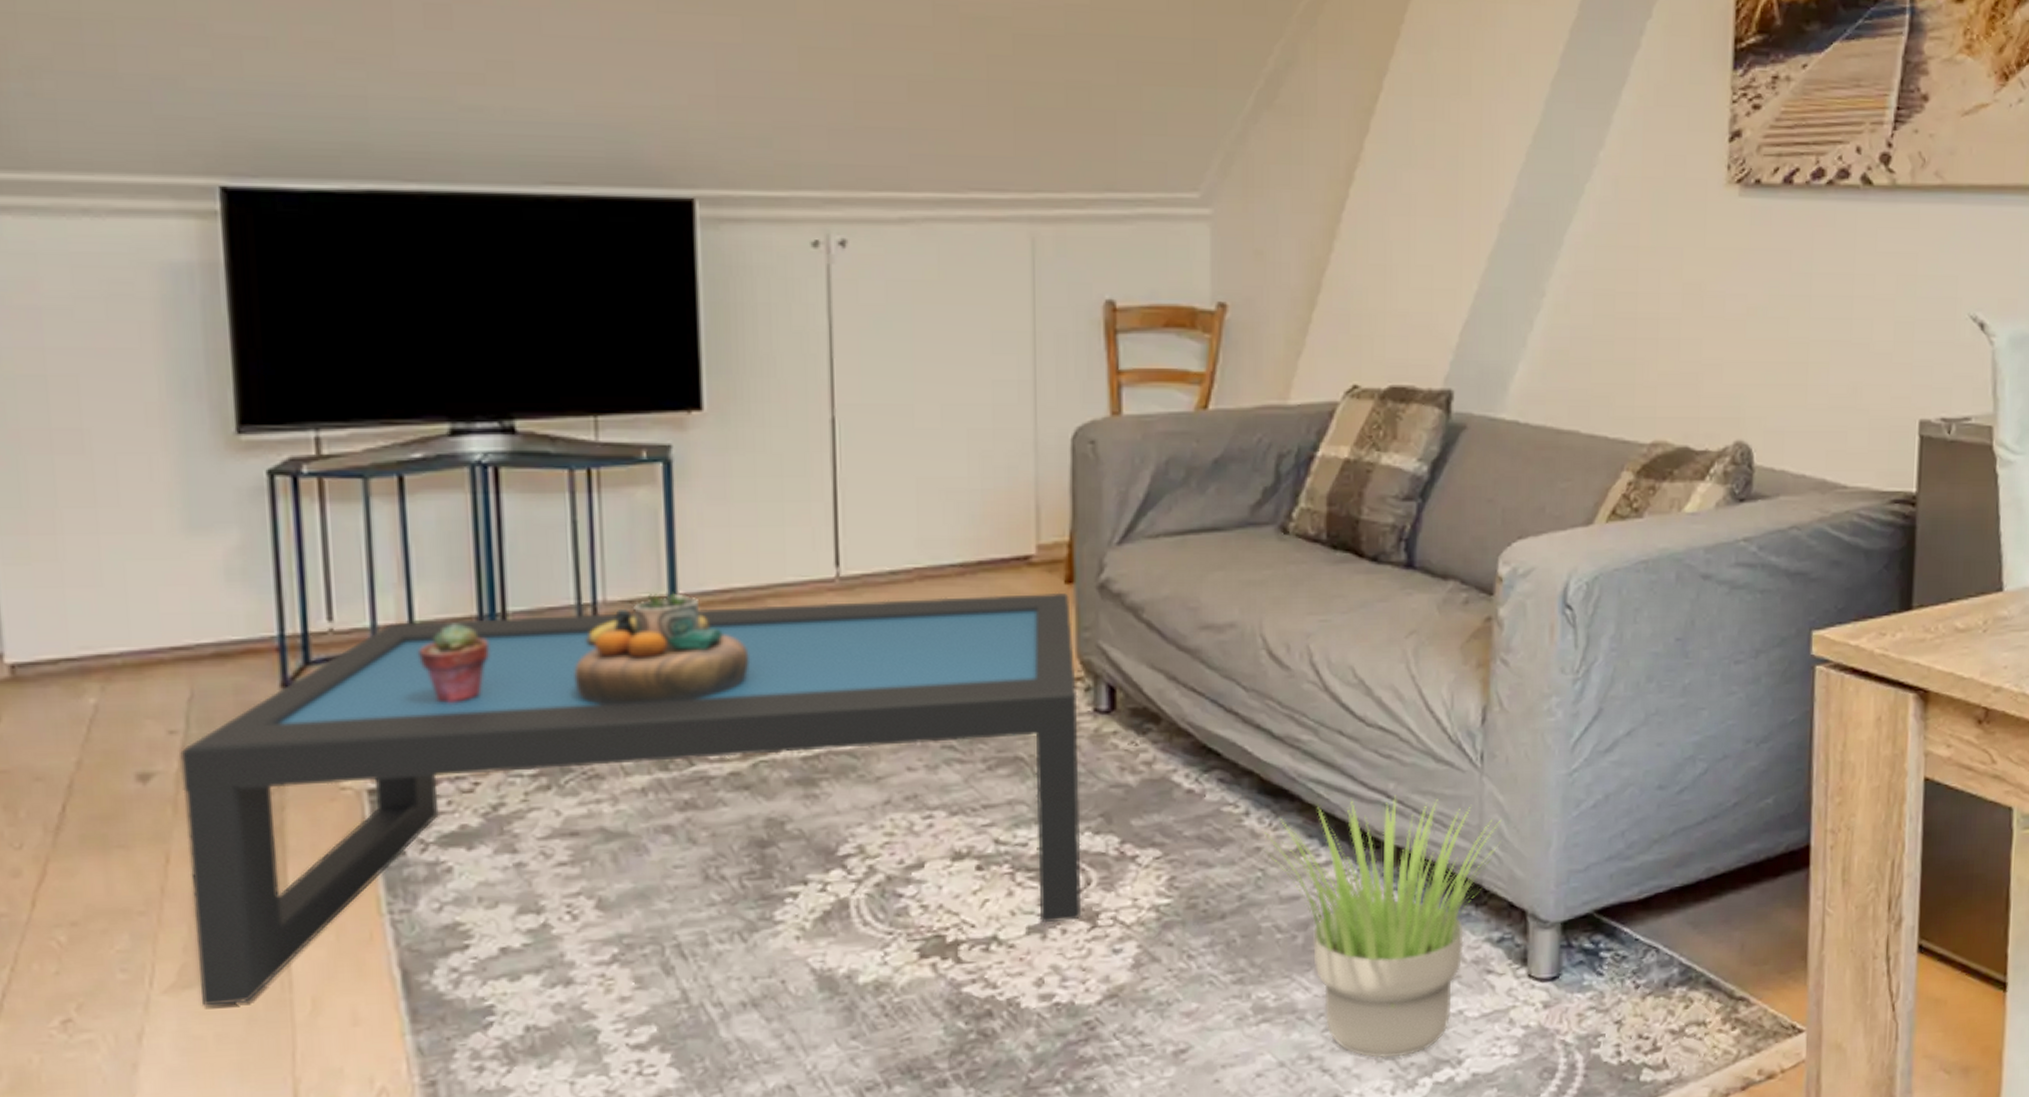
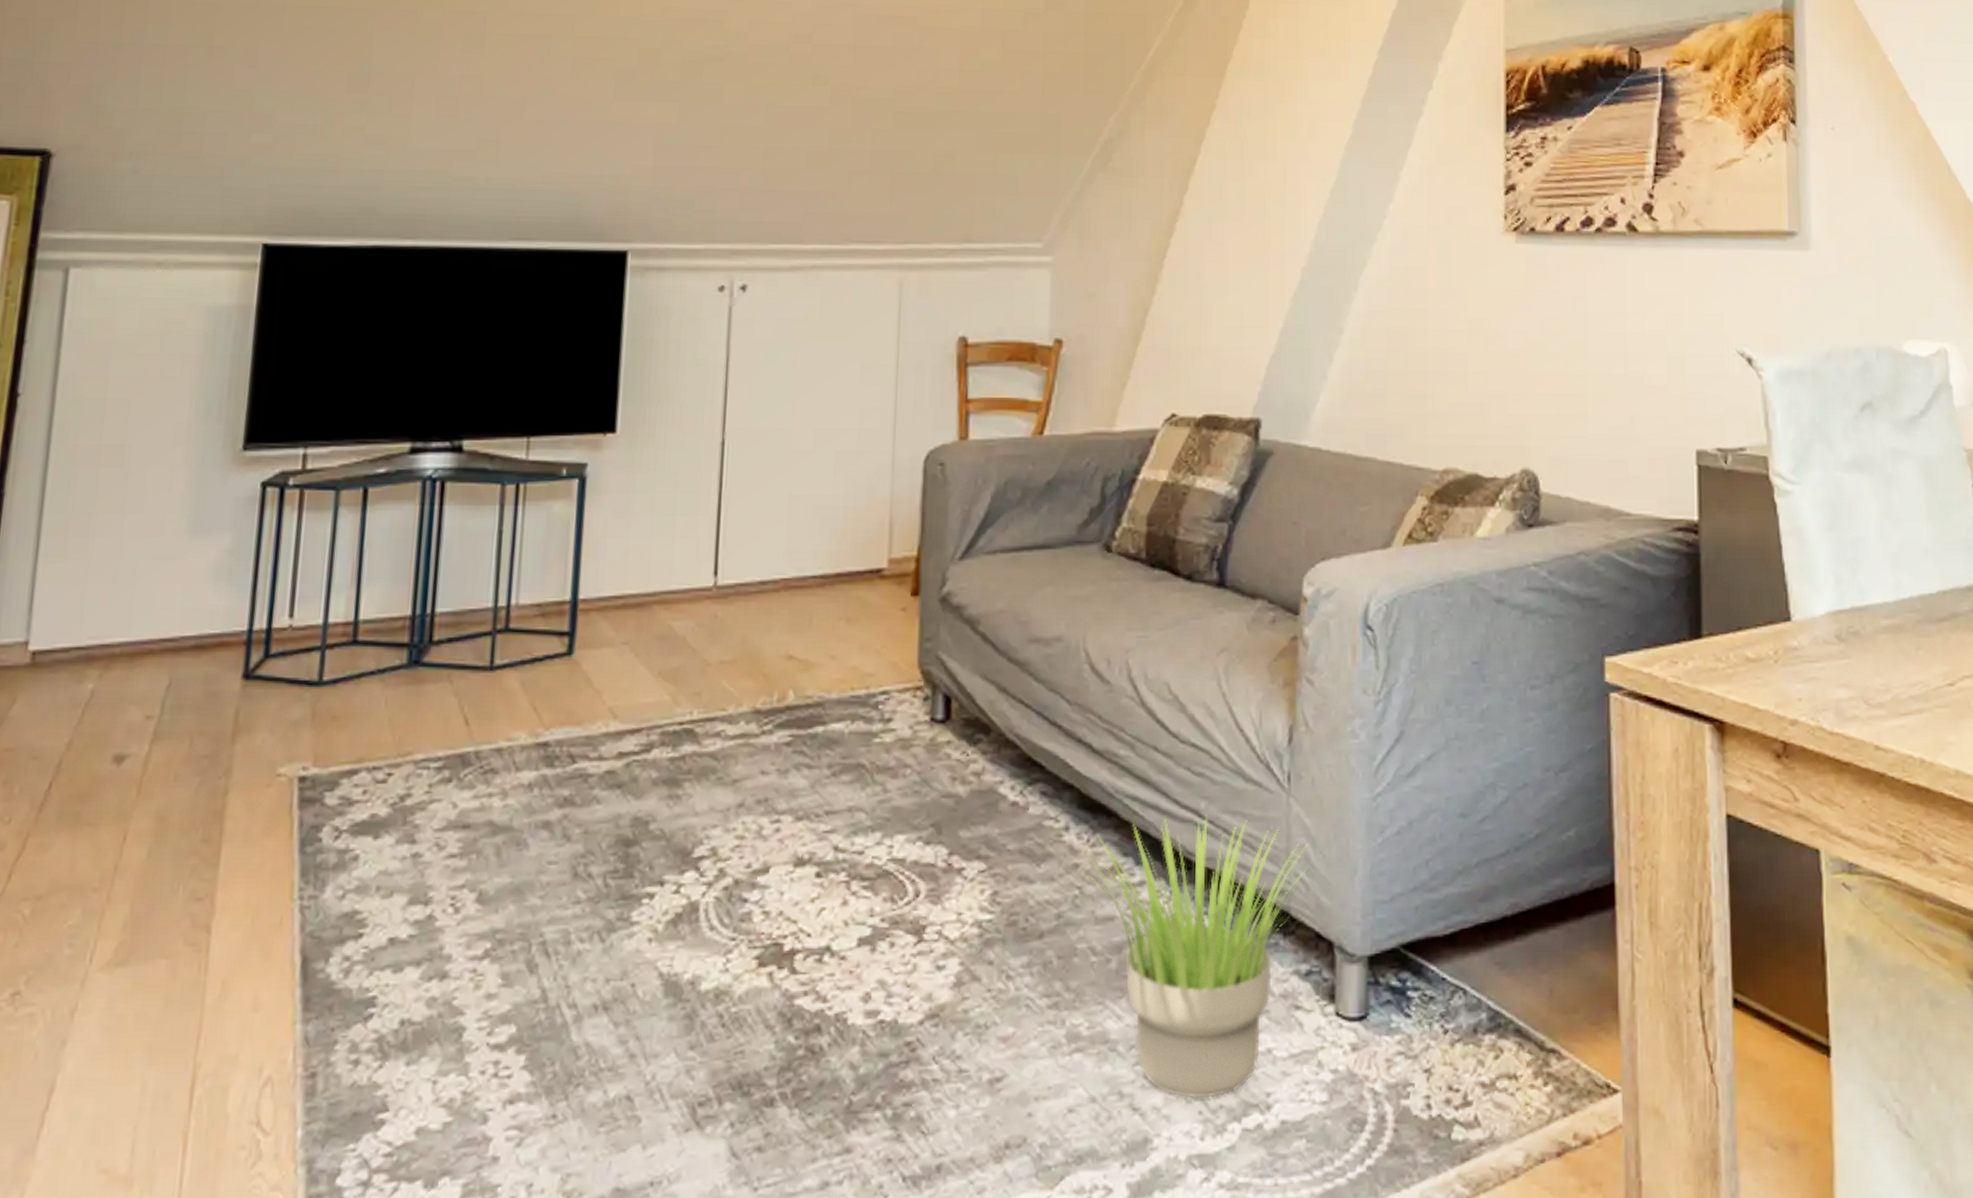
coffee table: present [180,592,1081,1006] -> none [129,604,917,985]
potted succulent: present [419,624,489,704] -> none [358,623,417,698]
decorative bowl: present [574,592,749,706] -> none [483,597,633,703]

